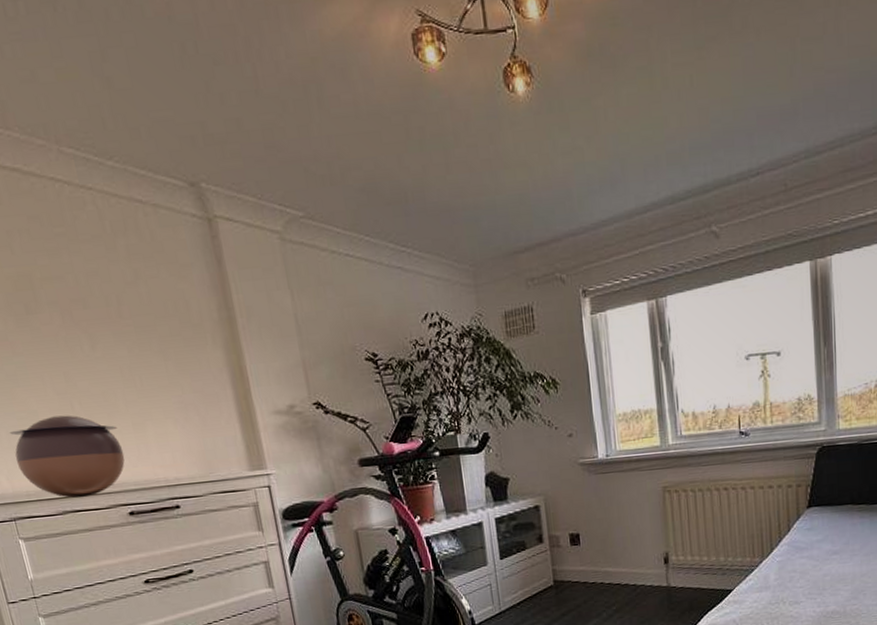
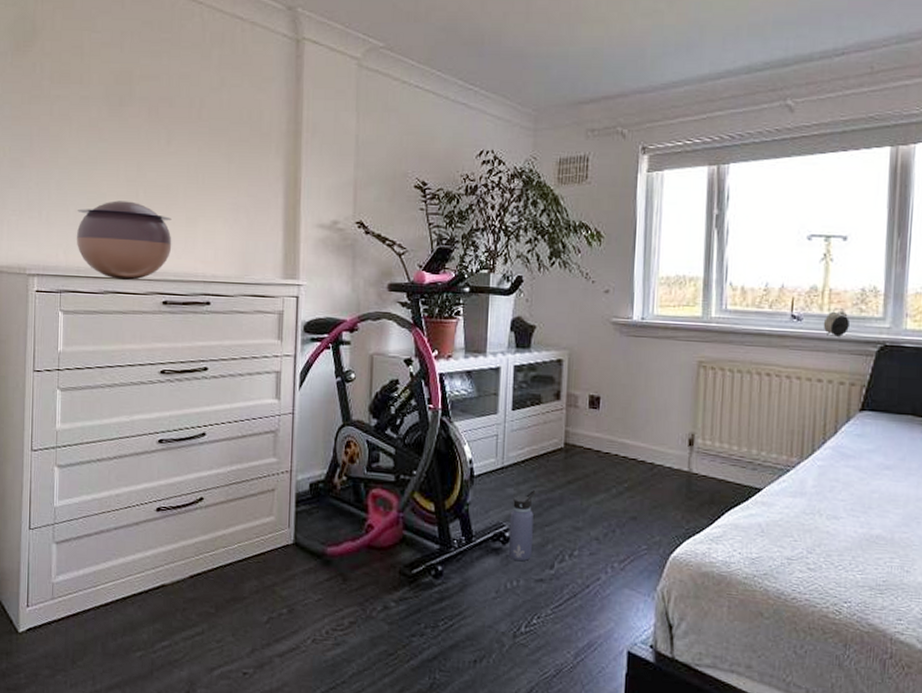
alarm clock: none [768,418,791,446] -> present [823,307,849,337]

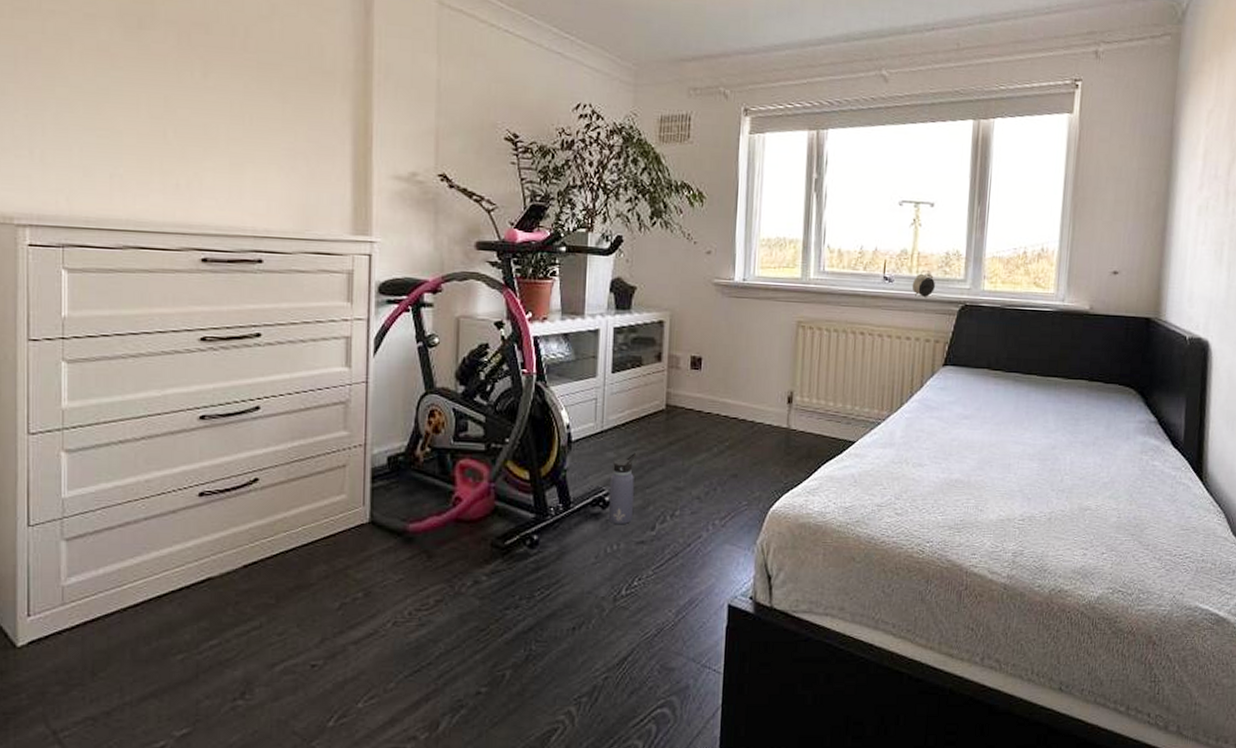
decorative bowl: present [76,200,172,281] -> none [83,140,212,234]

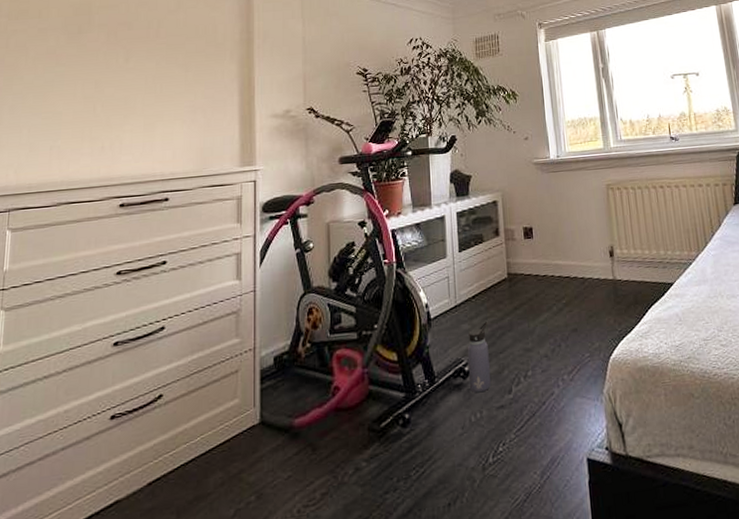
alarm clock: present [911,269,935,297] -> none [694,126,714,149]

